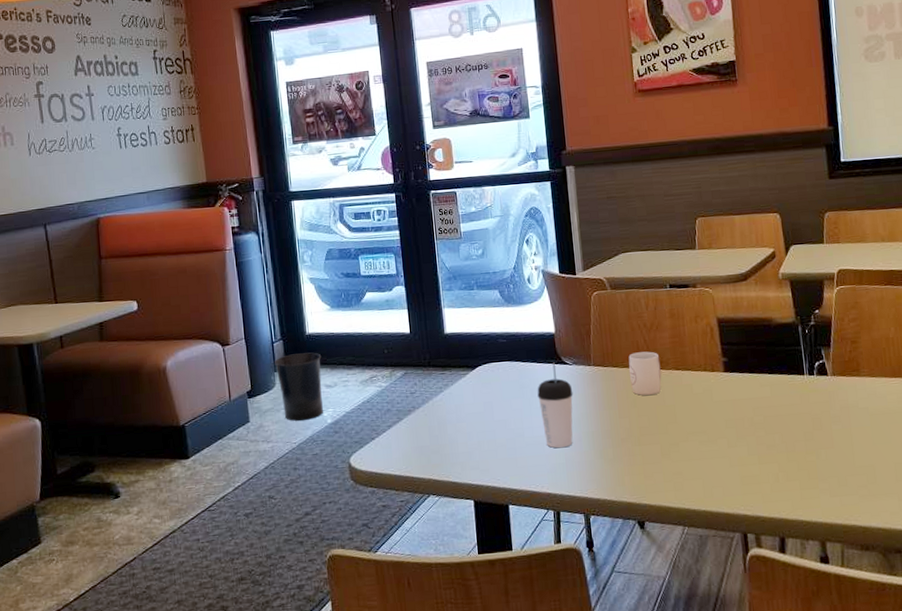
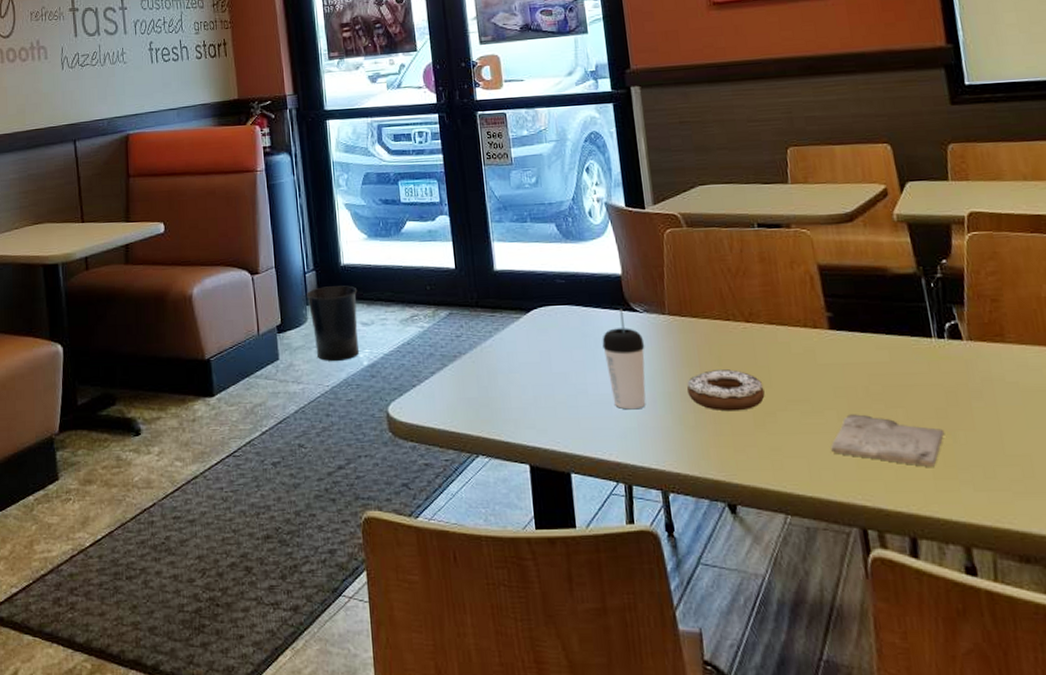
donut: none [607,409,671,445] -> present [687,369,765,412]
mug: present [628,351,662,396] -> none [710,301,752,354]
napkin: none [721,441,811,480] -> present [830,414,945,467]

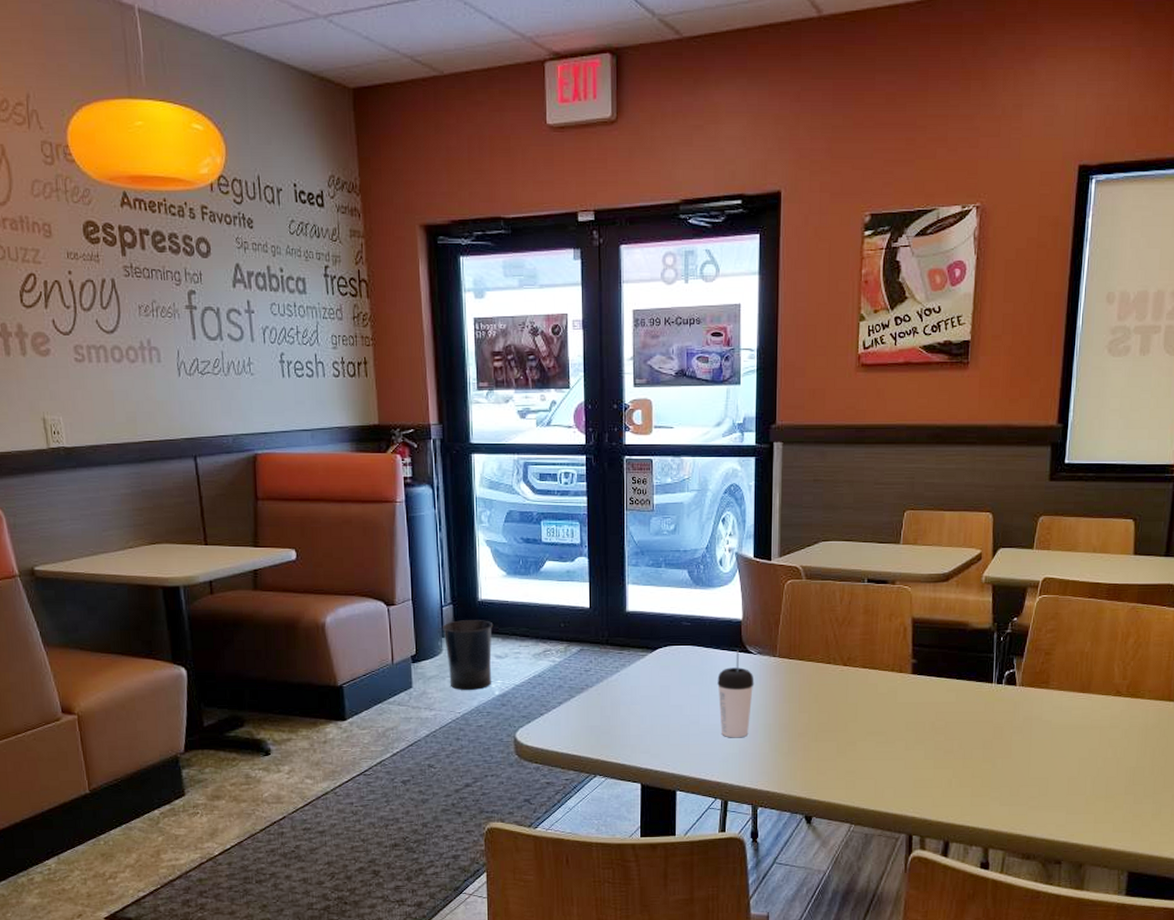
donut: present [687,369,765,412] -> none [786,706,850,741]
napkin: present [830,414,945,467] -> none [896,744,987,787]

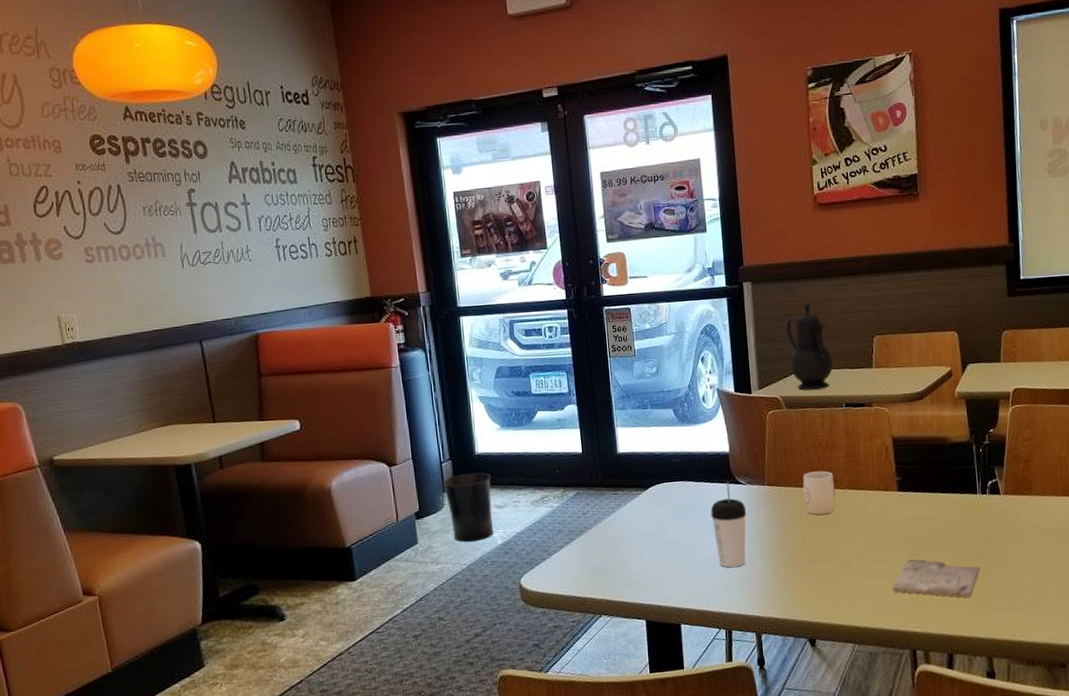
coffeepot: none [814,470,859,562] -> present [786,303,833,390]
mug: none [814,647,848,692] -> present [802,471,836,516]
napkin: none [896,744,987,787] -> present [893,559,981,598]

